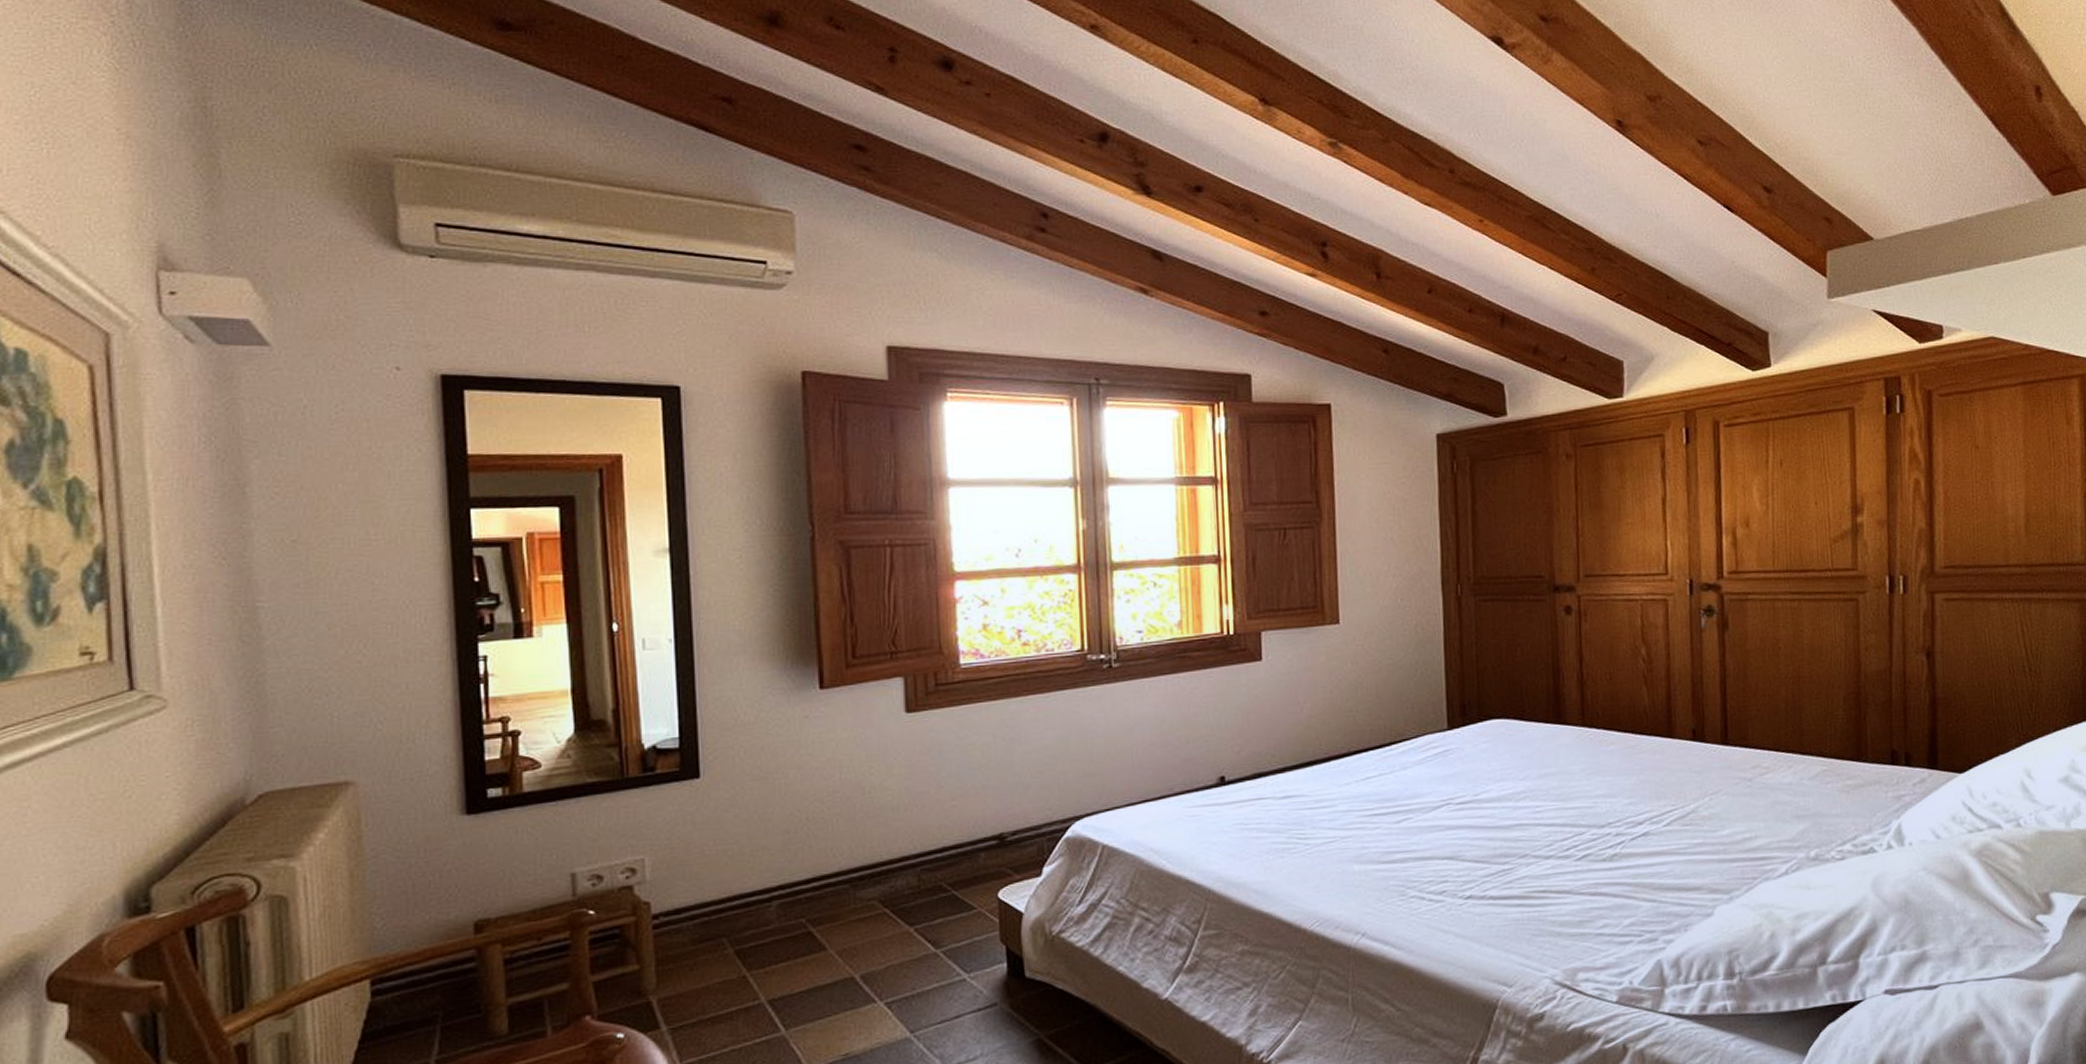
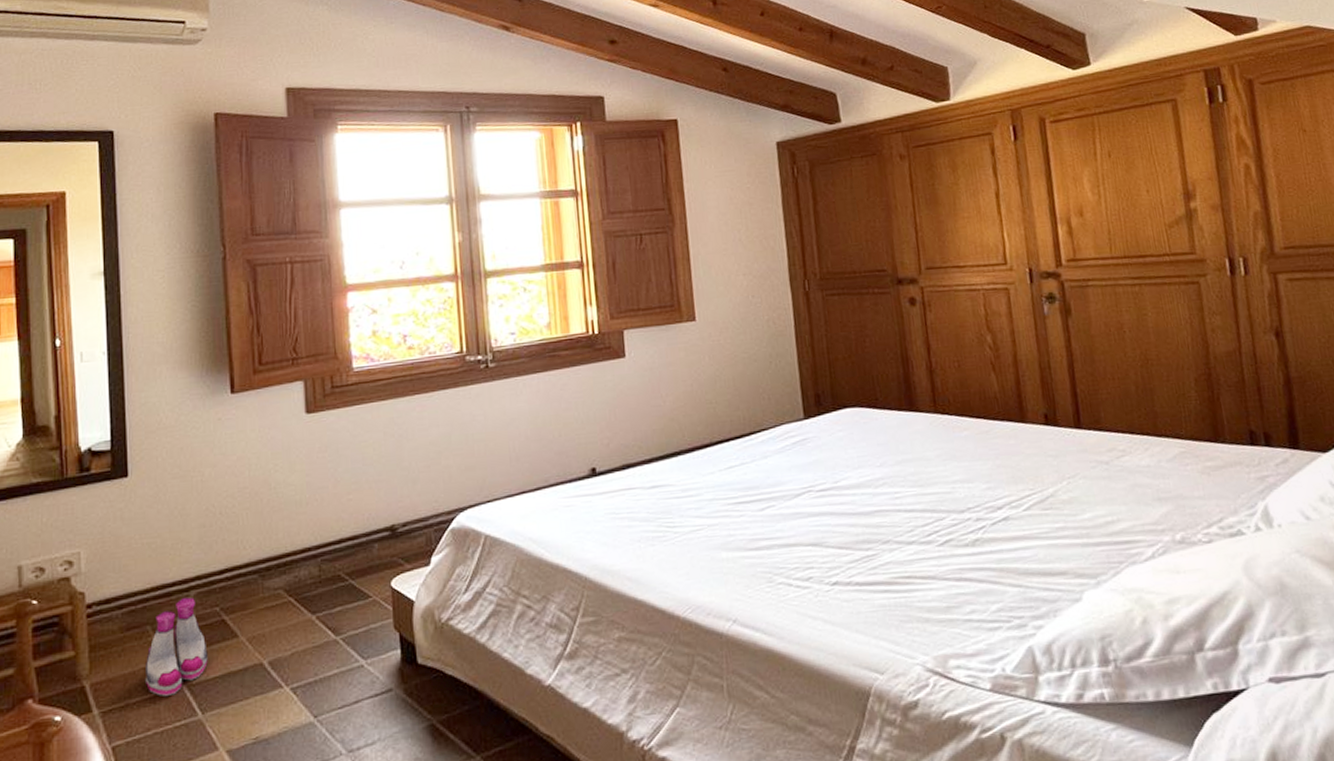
boots: none [720,907,792,1012] -> present [144,597,208,696]

